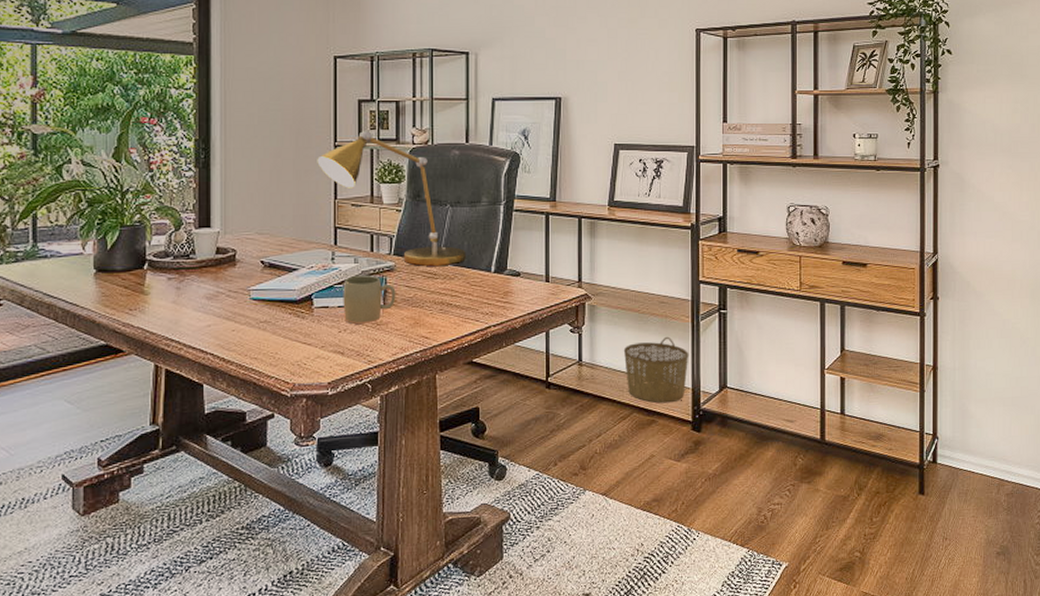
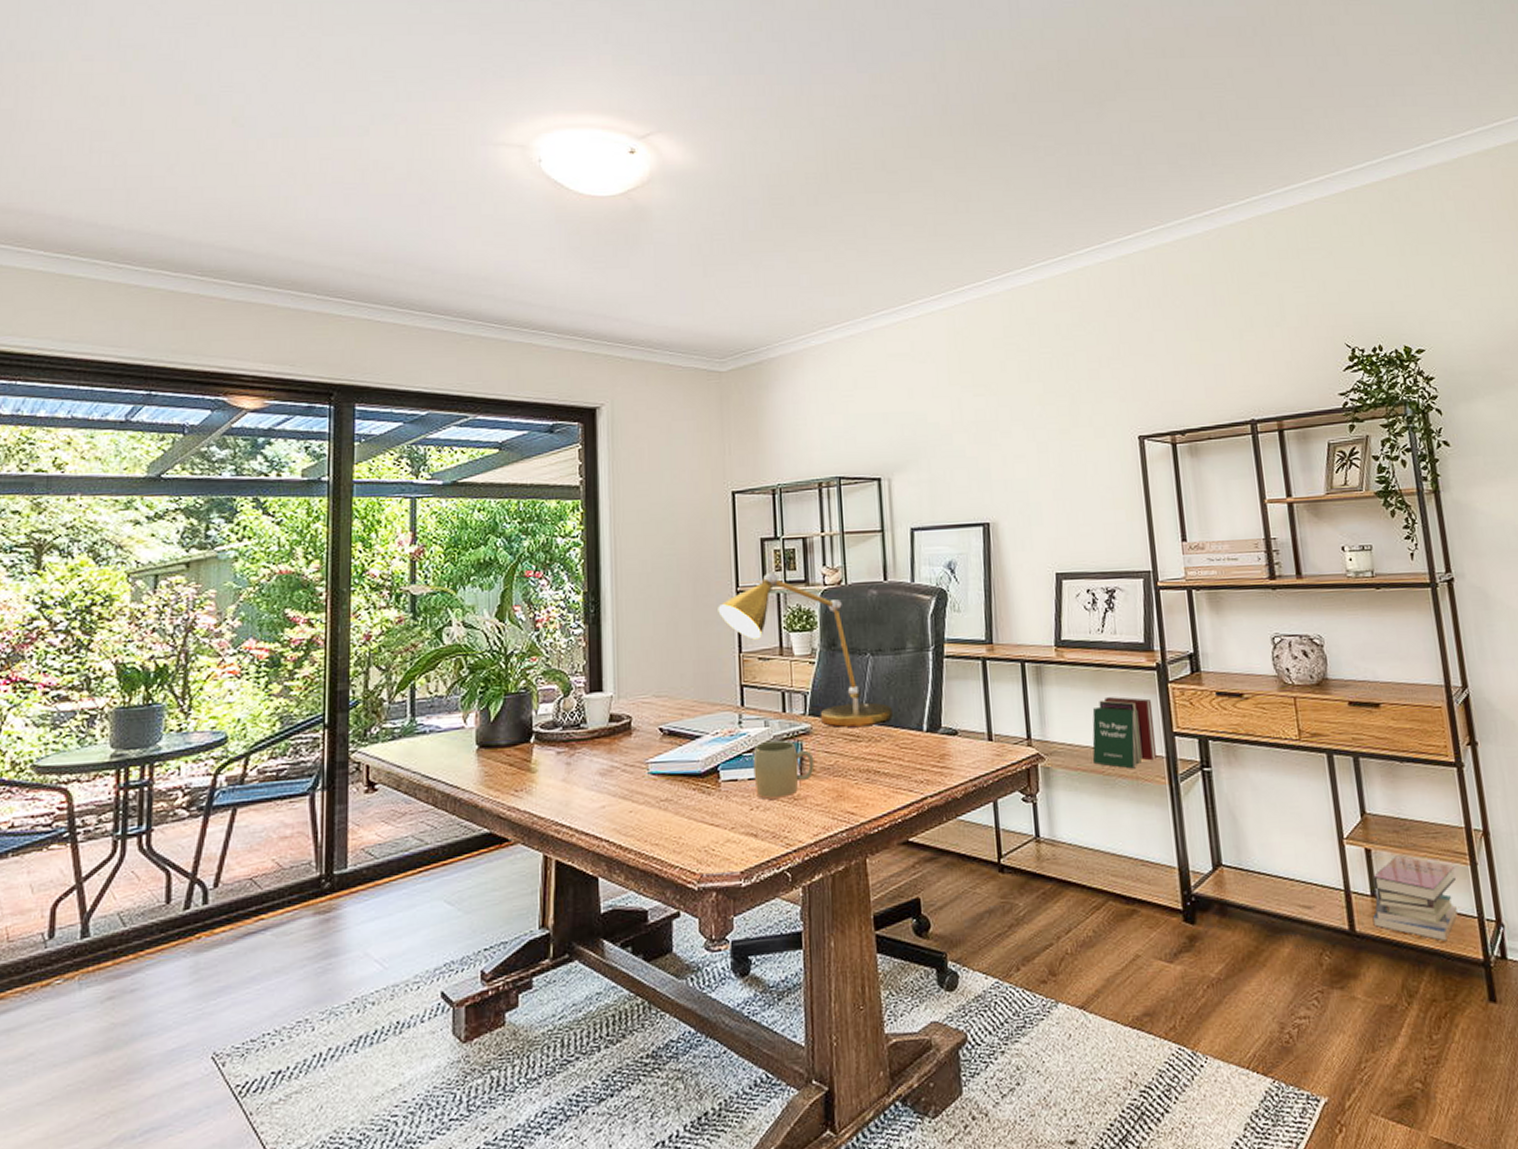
basket: present [623,336,689,404] -> none [1089,803,1171,888]
books: none [631,250,684,309] -> present [1092,697,1158,769]
books: none [839,383,908,449] -> present [1372,855,1458,942]

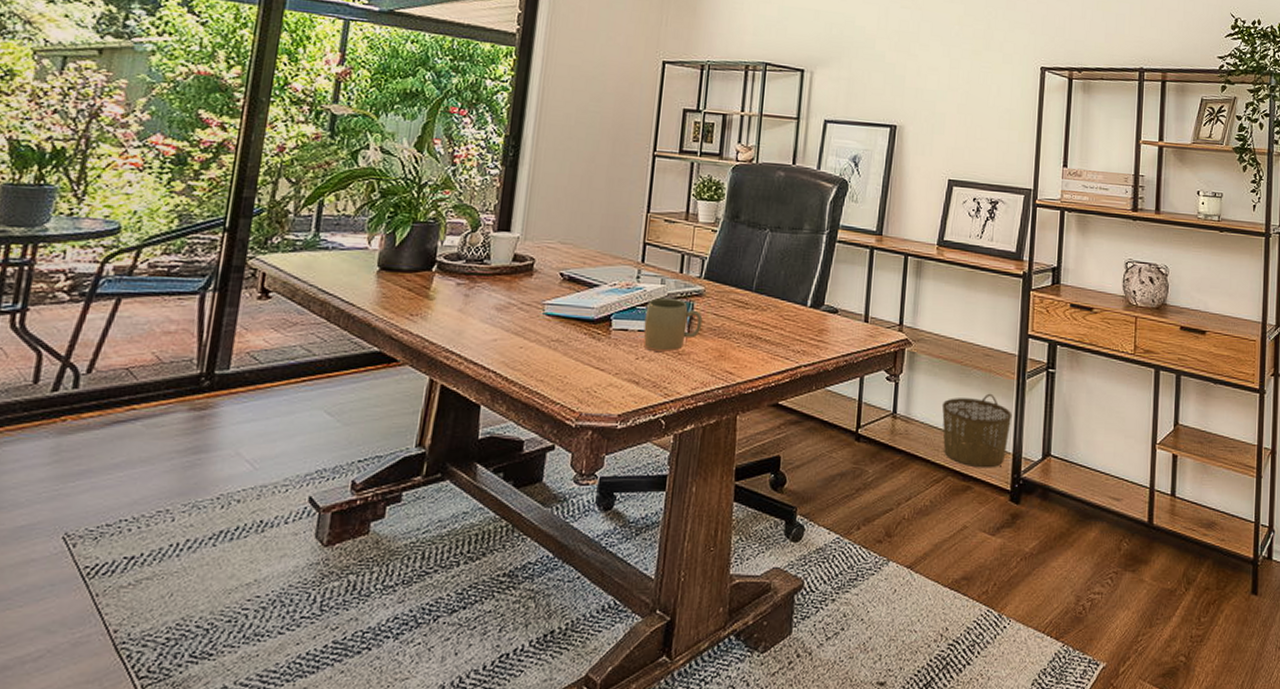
desk lamp: present [718,573,893,727] -> none [632,142,782,295]
basket: none [1089,803,1171,888] -> present [942,393,1013,468]
books: present [1092,697,1158,769] -> none [953,297,1014,363]
books: present [1372,855,1458,942] -> none [1168,463,1244,540]

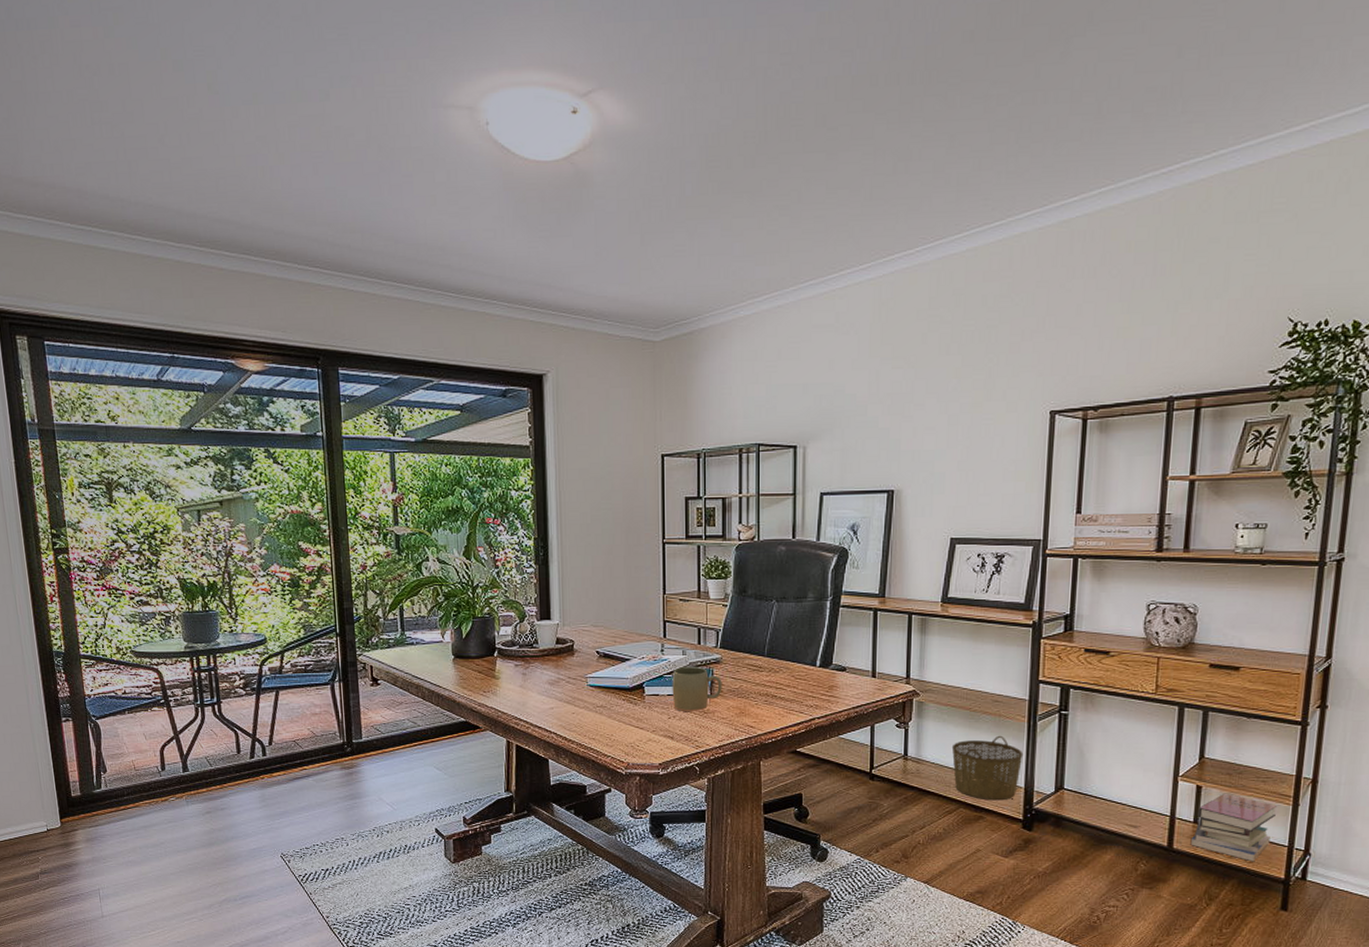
books: none [1168,463,1244,540] -> present [1190,793,1278,862]

